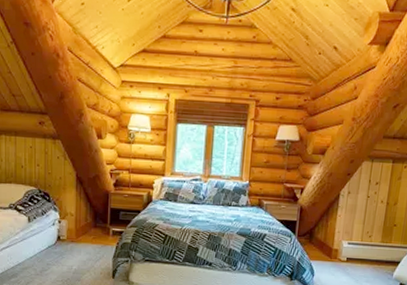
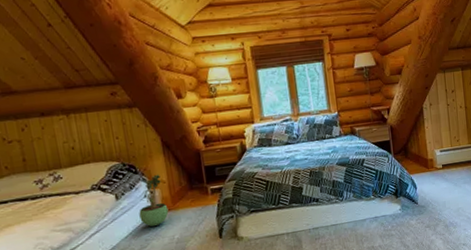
potted plant: none [46,206,72,253] -> present [139,174,169,227]

